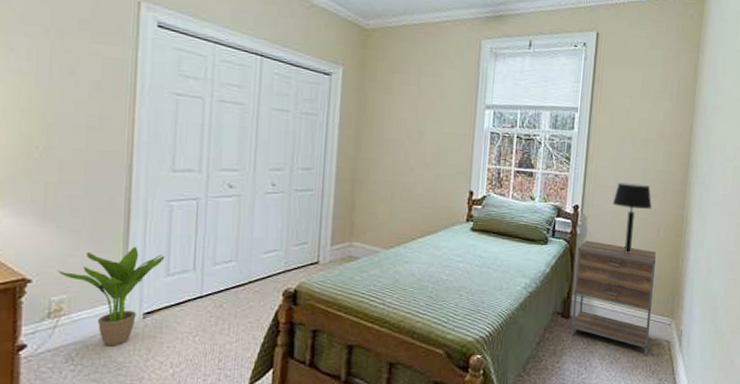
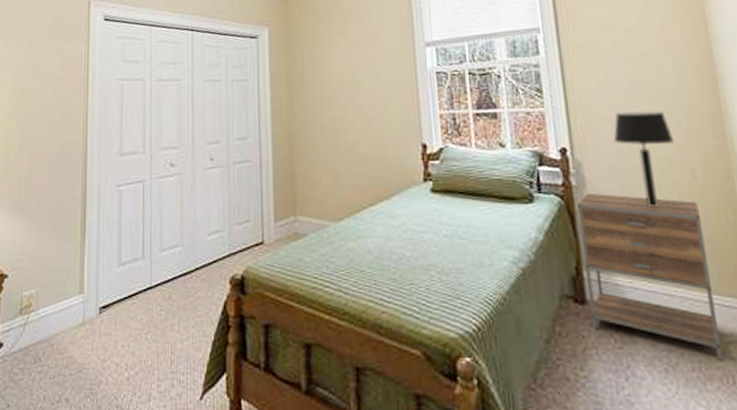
potted plant: present [57,246,165,346] -> none [28,235,117,345]

